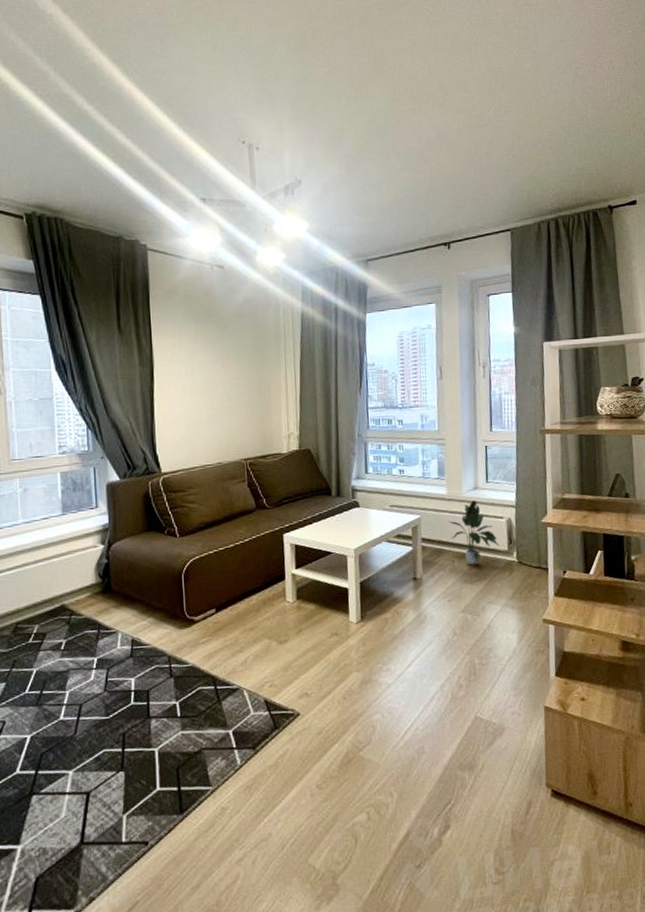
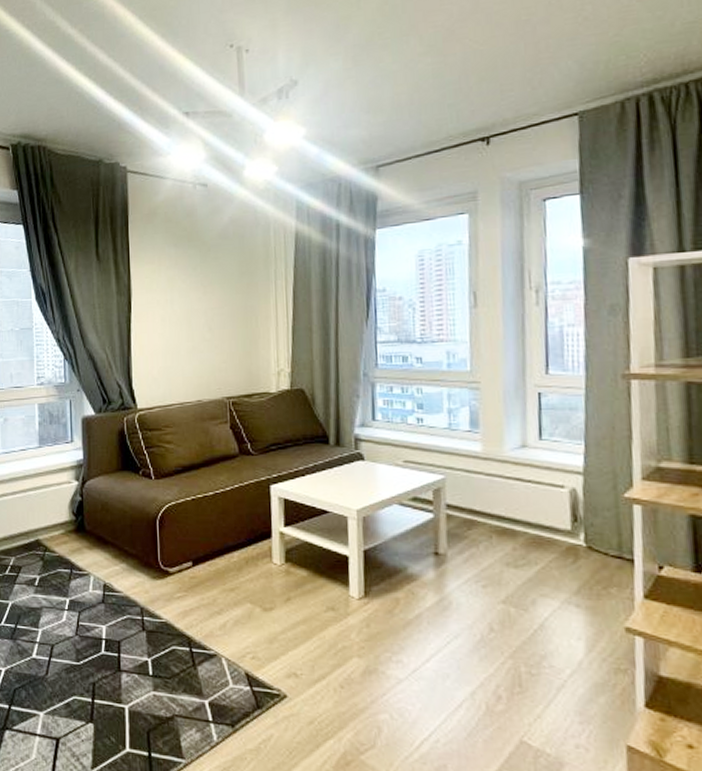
potted plant: present [448,500,499,565] -> none [483,462,558,545]

